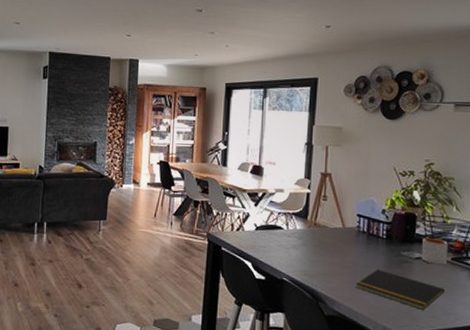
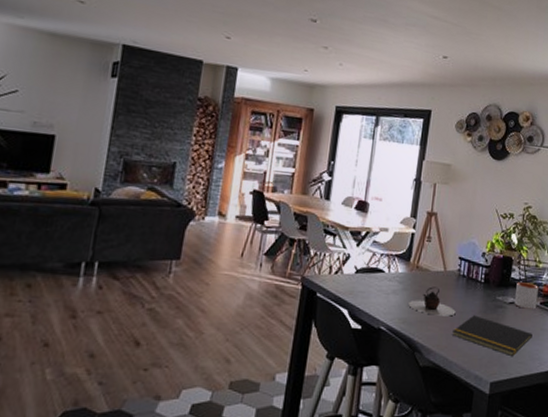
teapot: none [309,242,358,270] -> present [408,286,456,316]

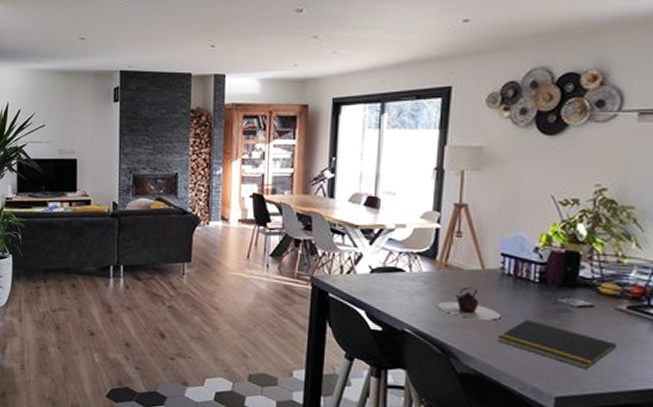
mug: present [514,282,538,309] -> none [585,281,623,315]

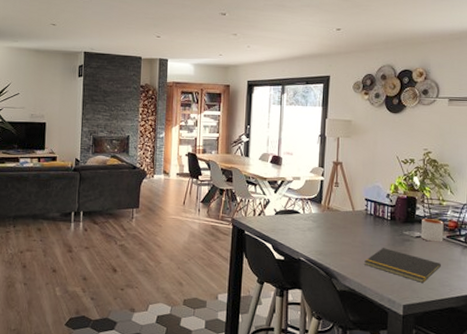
teapot: present [437,287,501,320] -> none [323,224,366,249]
mug: none [585,281,623,315] -> present [420,218,444,242]

